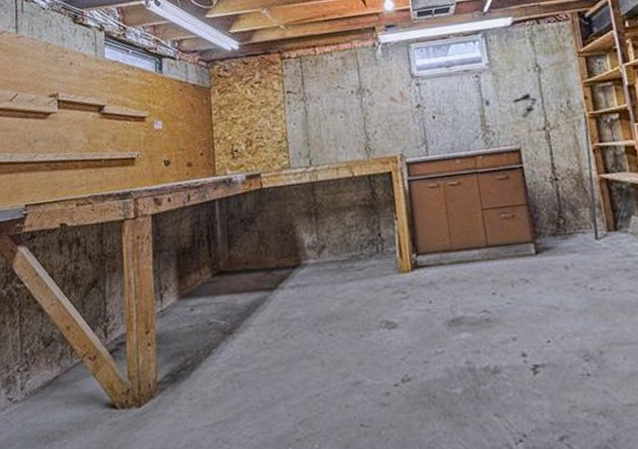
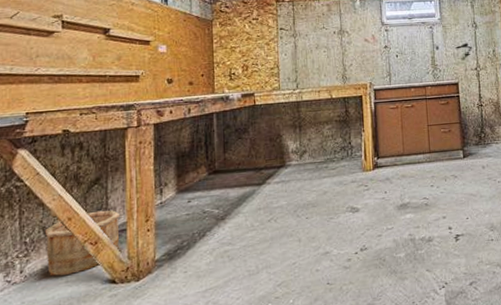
wooden bucket: none [43,318,120,396] -> present [44,210,121,277]

